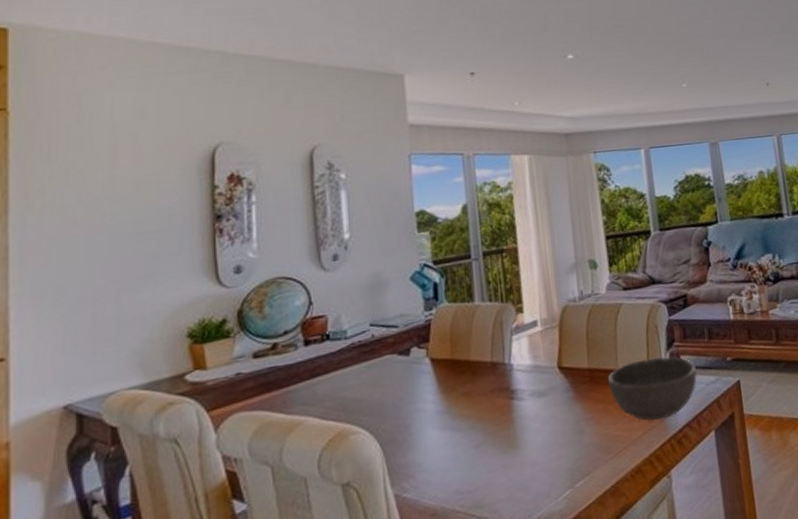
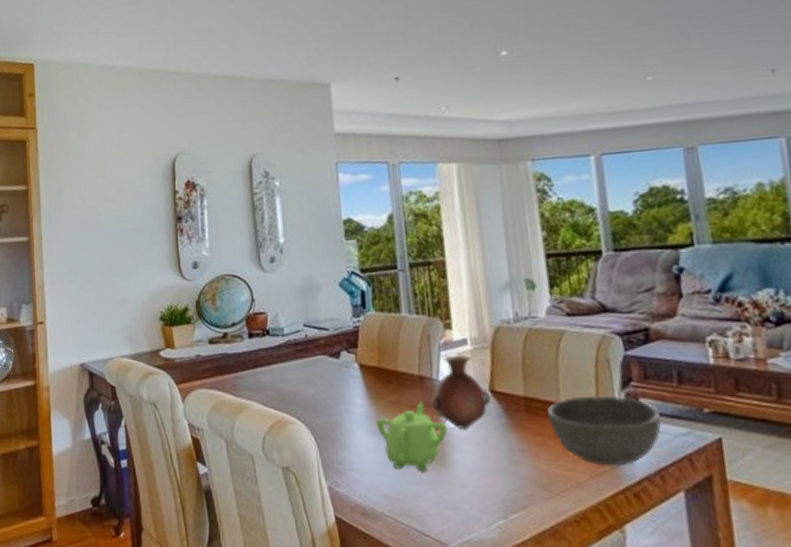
teapot: none [447,387,519,461] -> present [375,401,448,472]
vase: none [503,336,559,409] -> present [431,356,491,430]

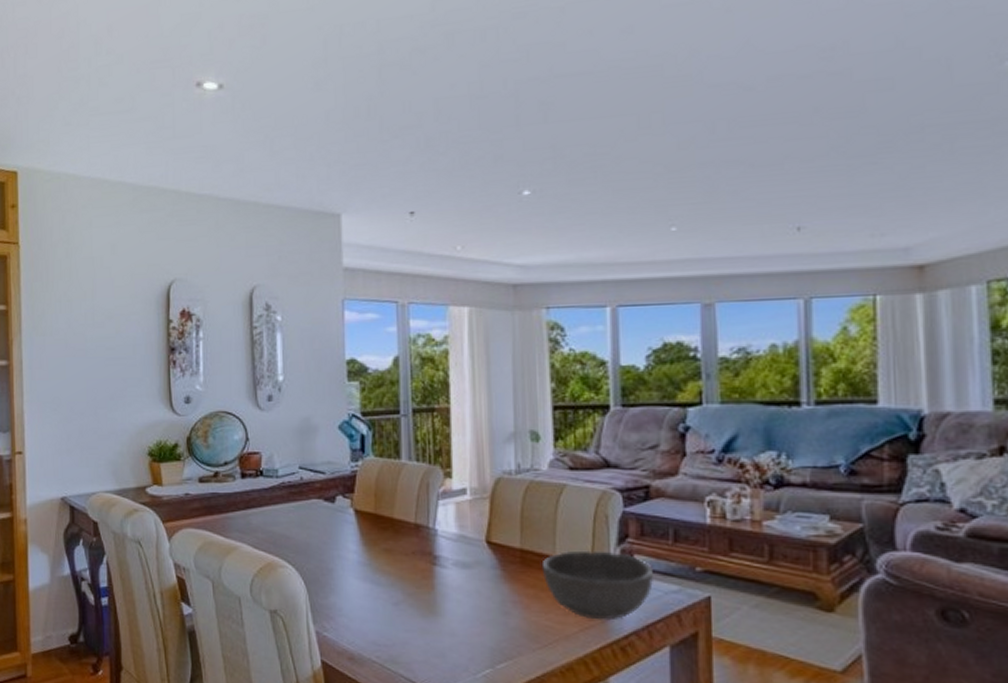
teapot: present [375,401,448,472] -> none [368,549,440,620]
vase: present [431,356,491,430] -> none [425,505,487,580]

